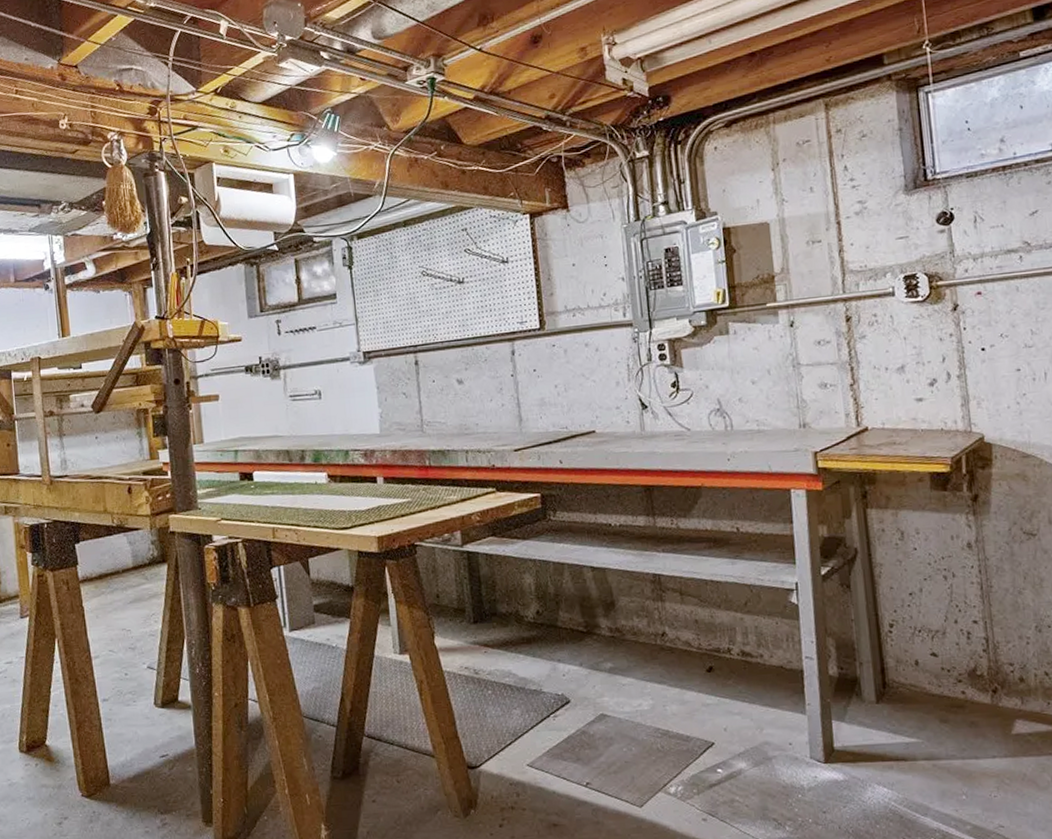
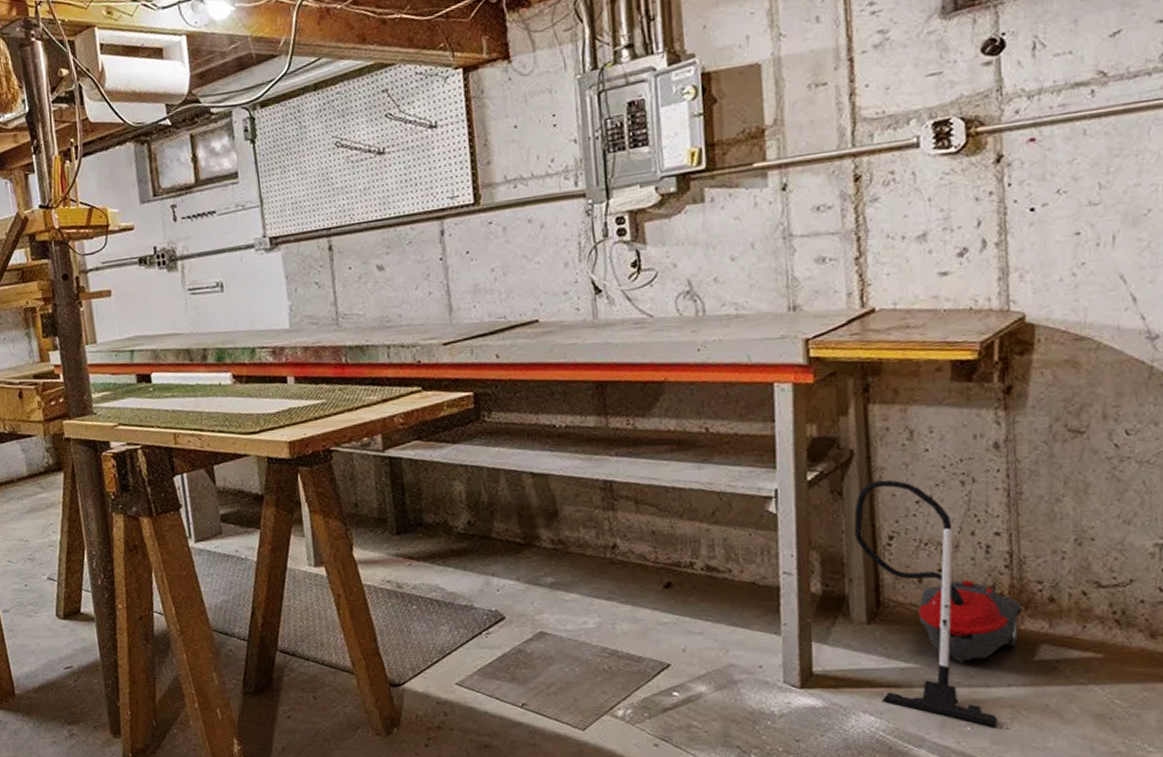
vacuum cleaner: none [861,574,1000,795] -> present [853,479,1023,727]

